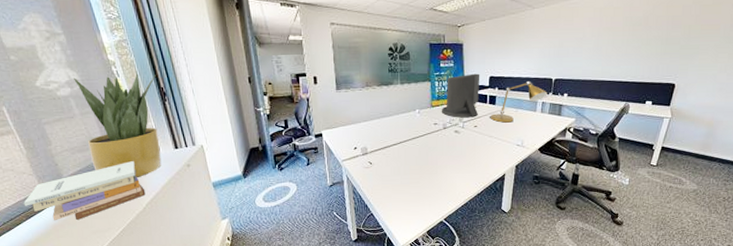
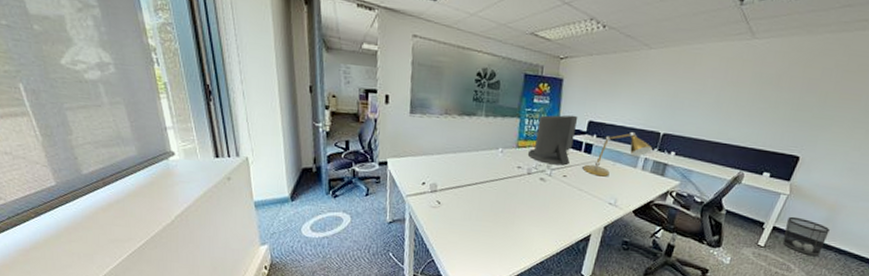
books: present [24,161,146,221] -> none [34,165,176,224]
planter: present [74,71,162,177] -> none [106,60,202,185]
waste bin: none [672,136,711,169] -> present [783,216,830,257]

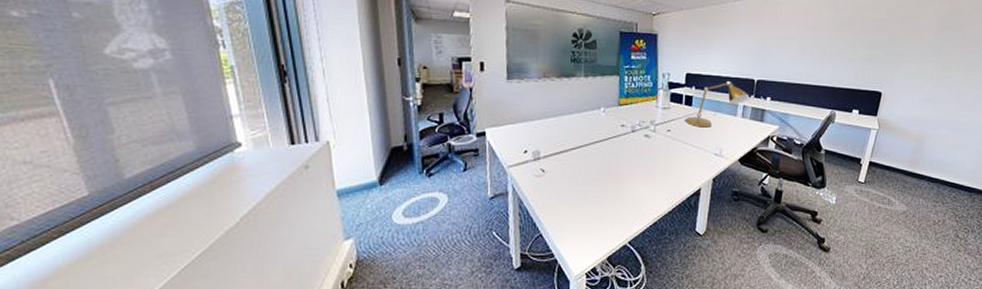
monitor: present [528,115,578,166] -> none [631,69,676,120]
waste bin: present [783,216,830,257] -> none [880,150,919,188]

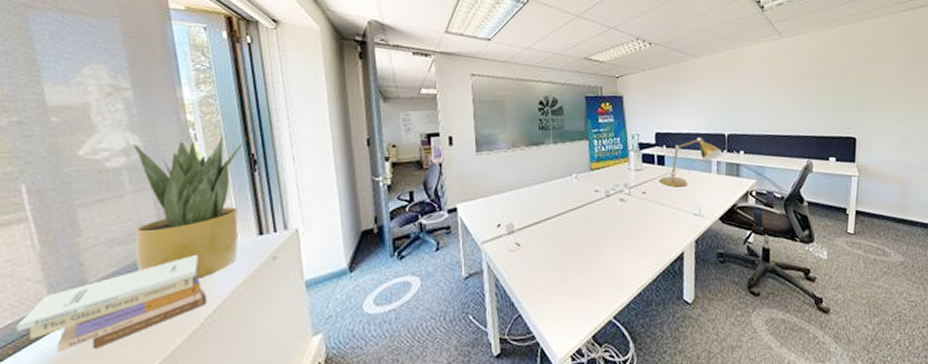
books: none [58,159,242,240] -> present [16,255,207,353]
planter: none [161,42,276,181] -> present [133,133,247,278]

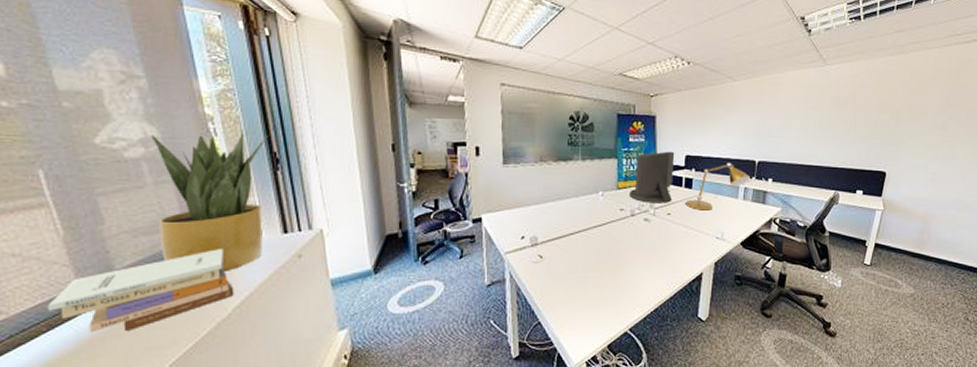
monitor: none [603,129,646,183] -> present [630,151,675,203]

